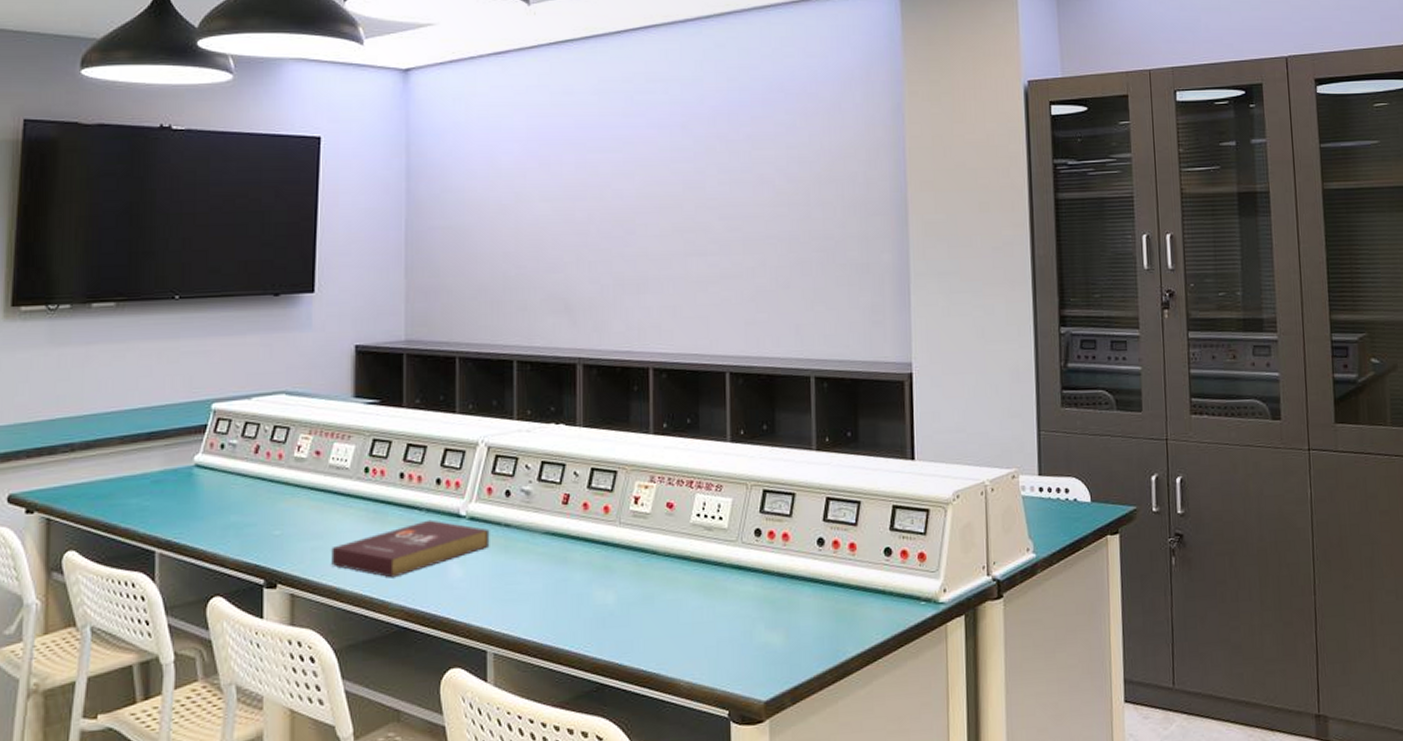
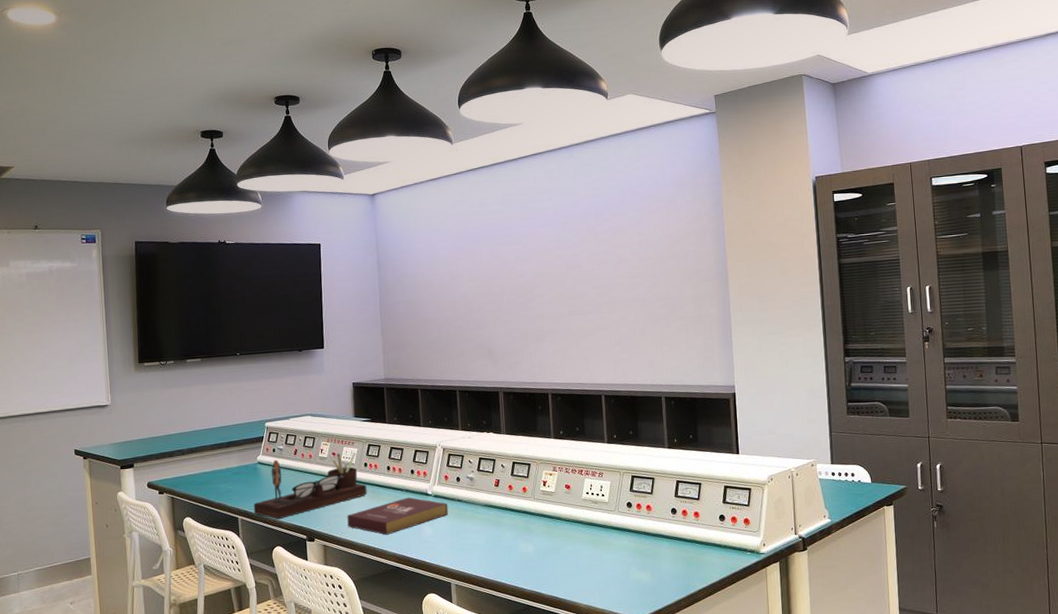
desk organizer: none [181,450,366,554] -> present [253,452,367,520]

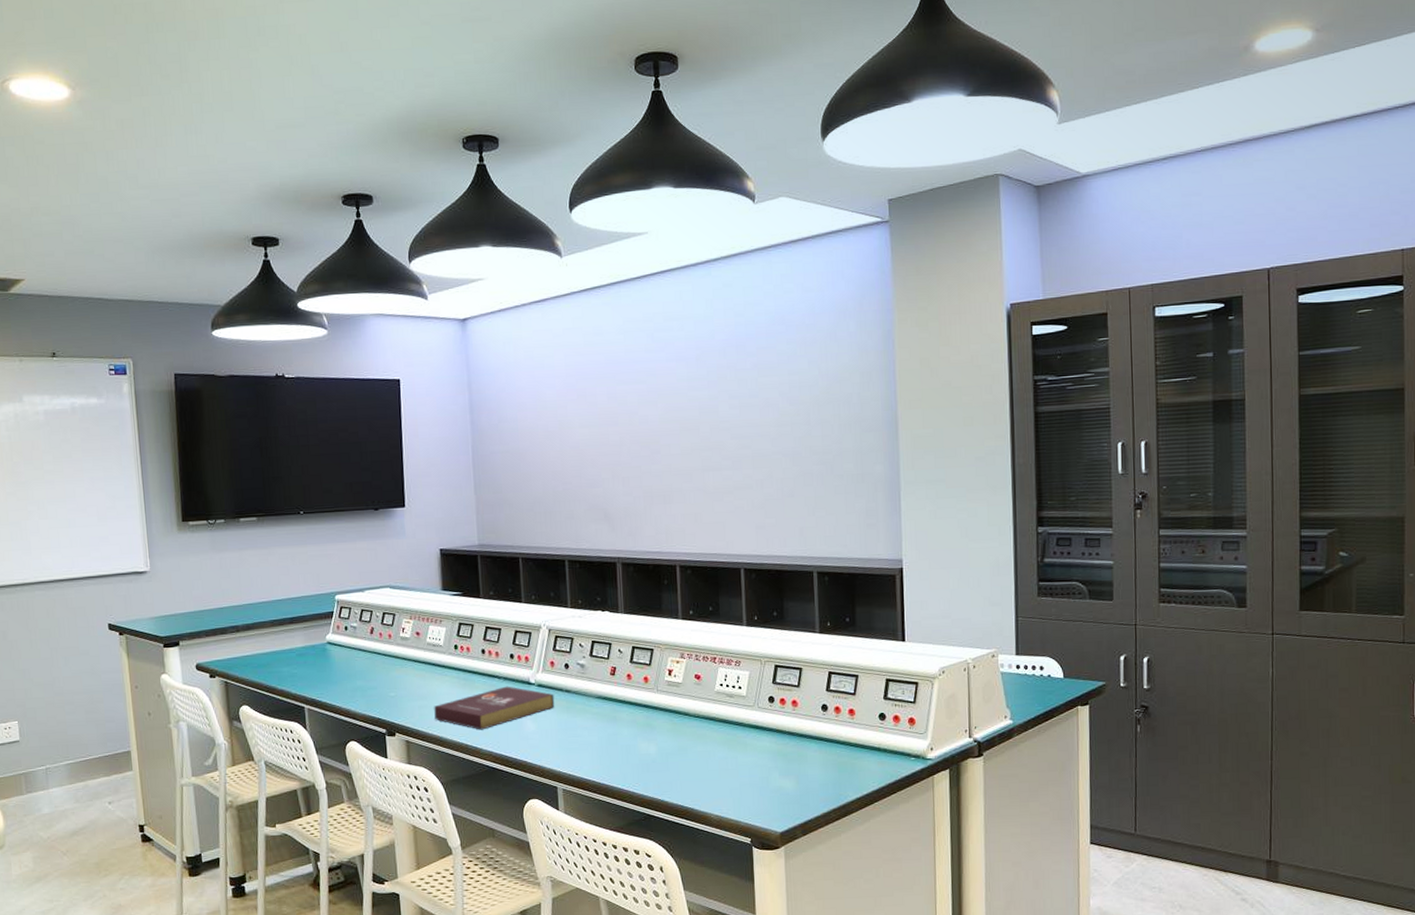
desk organizer: present [253,452,367,520] -> none [322,631,458,710]

